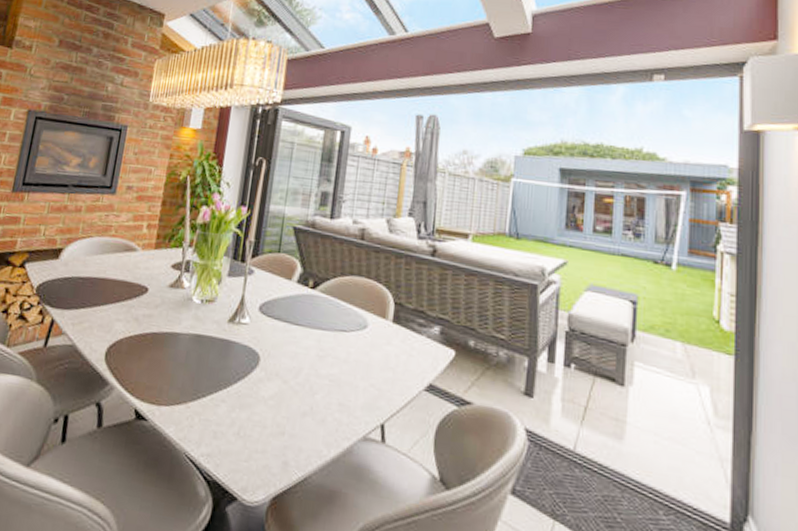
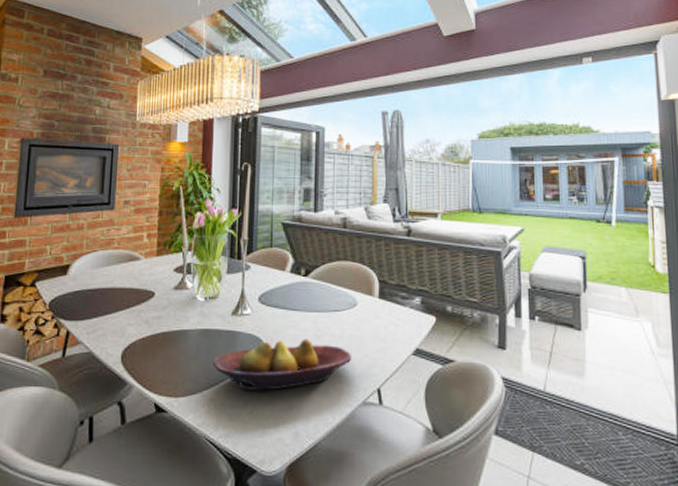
fruit bowl: none [202,355,357,412] -> present [213,339,352,391]

